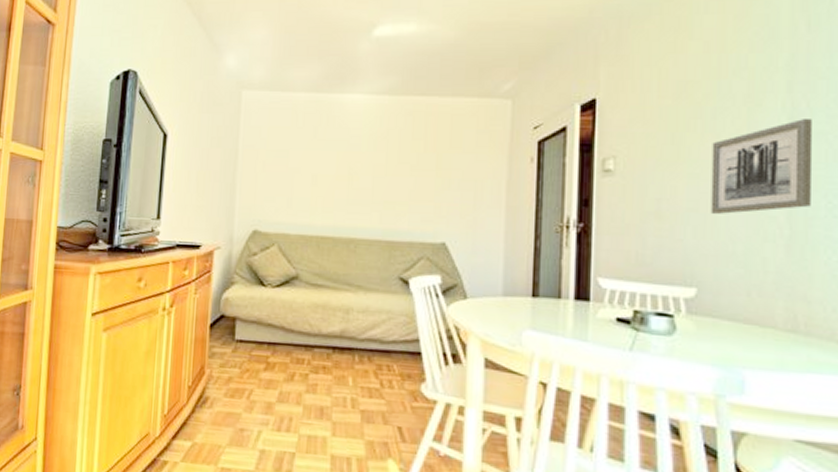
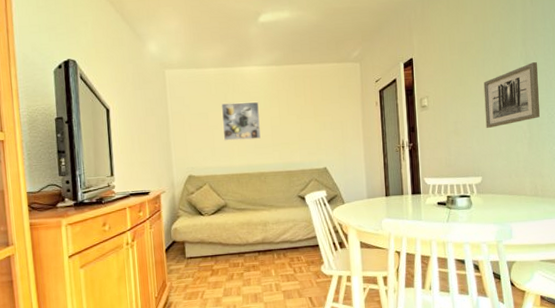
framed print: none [305,140,359,192] -> present [222,101,261,141]

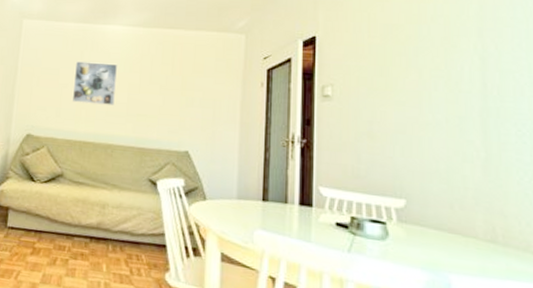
wall art: present [483,62,540,128] -> none [415,59,503,137]

